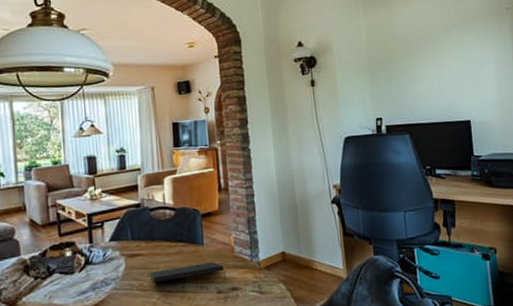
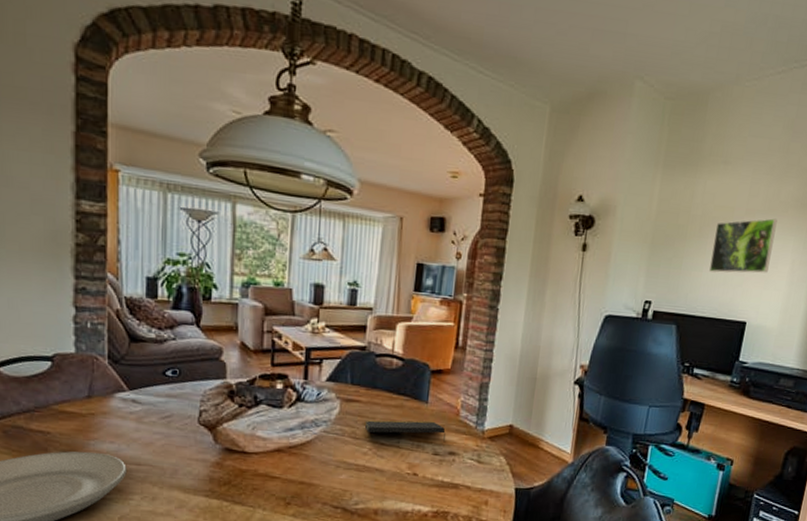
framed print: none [420,30,476,83] -> present [708,218,778,273]

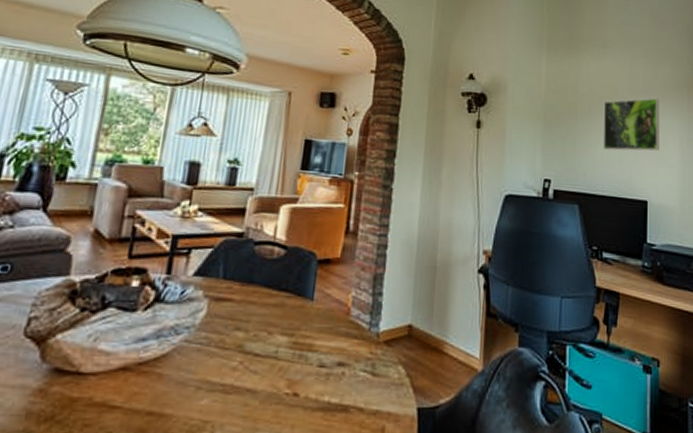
notepad: present [364,420,446,442] -> none [236,322,334,349]

